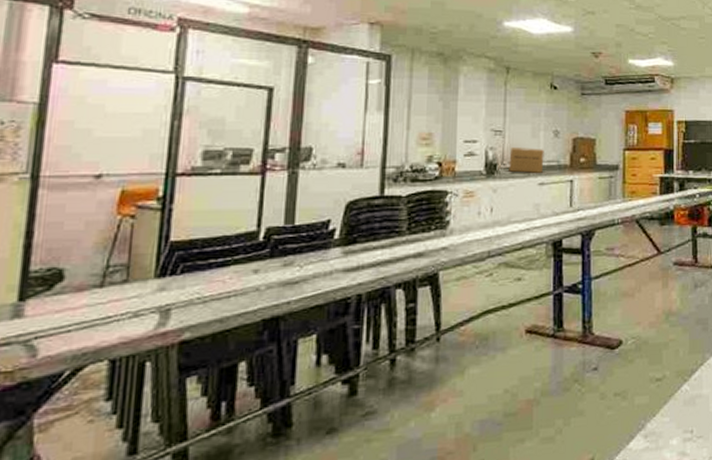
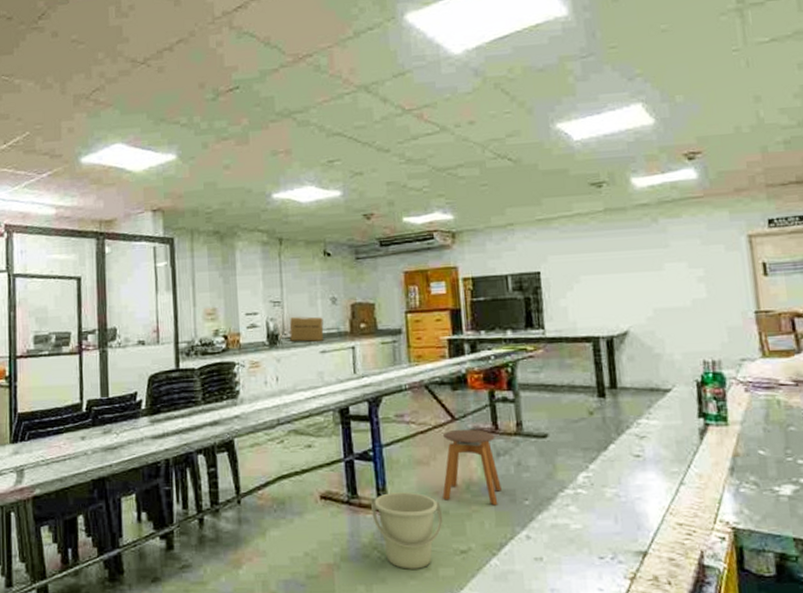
bucket: none [576,323,643,401] -> present [371,492,443,570]
stool: none [644,262,696,334] -> present [442,428,501,506]

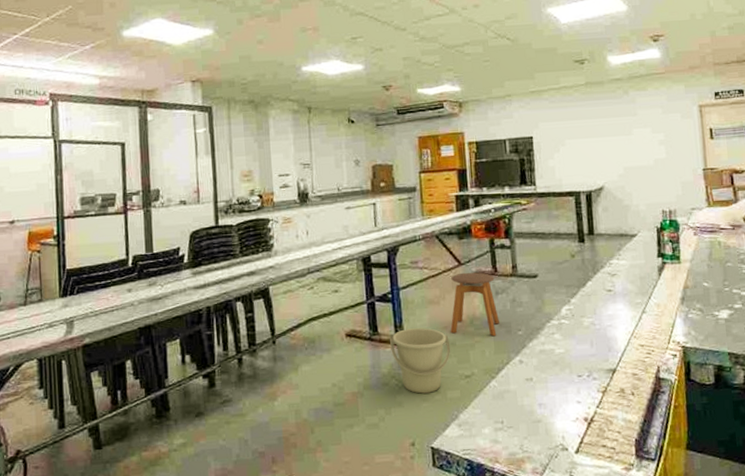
box: present [289,316,324,342] -> none [318,177,349,200]

